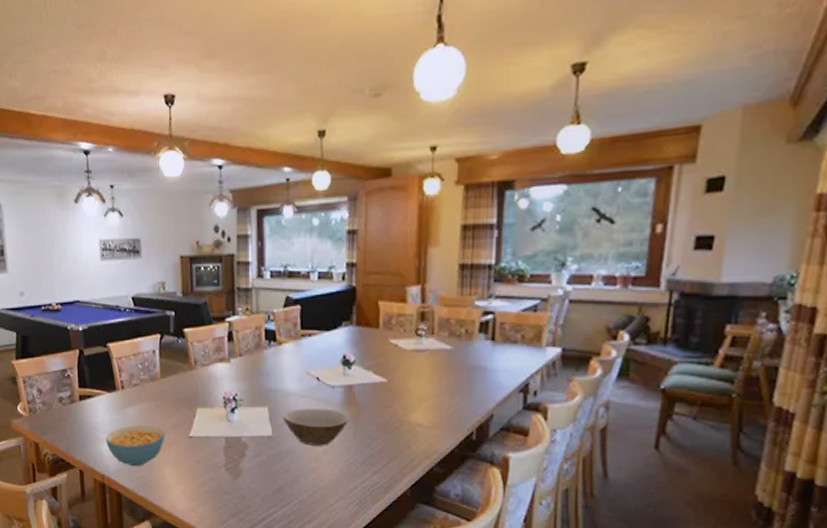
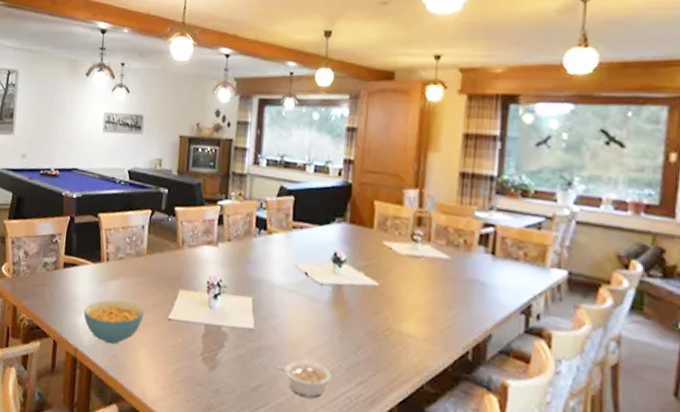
bowl: present [283,408,349,446] -> none [266,303,336,347]
legume: none [296,460,349,492] -> present [276,361,332,398]

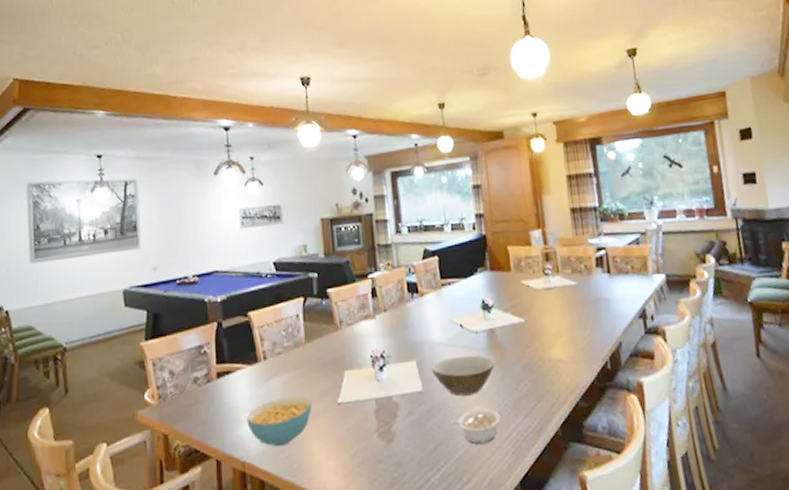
bowl: none [266,303,336,347] -> present [431,355,495,396]

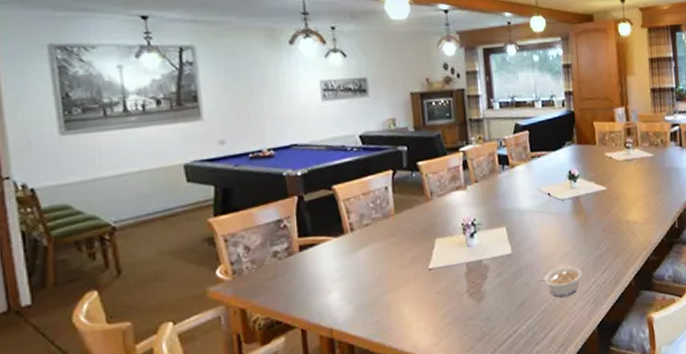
cereal bowl: present [246,396,313,447] -> none [333,264,403,313]
bowl: present [431,355,495,396] -> none [520,220,579,257]

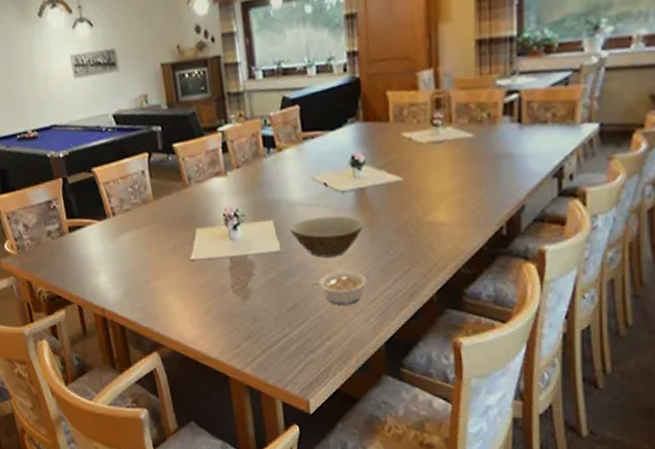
bowl: none [520,220,579,257] -> present [290,216,364,258]

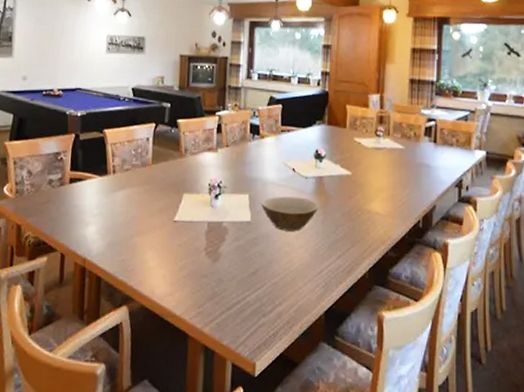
legume: present [309,271,368,305] -> none [270,244,317,275]

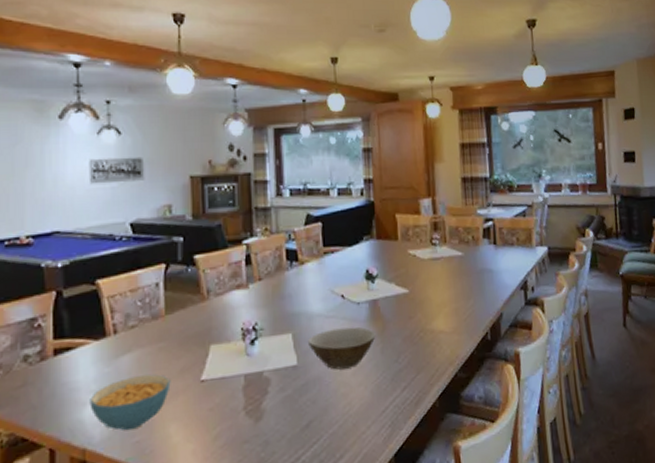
cereal bowl: none [91,209,151,251] -> present [90,374,171,431]

